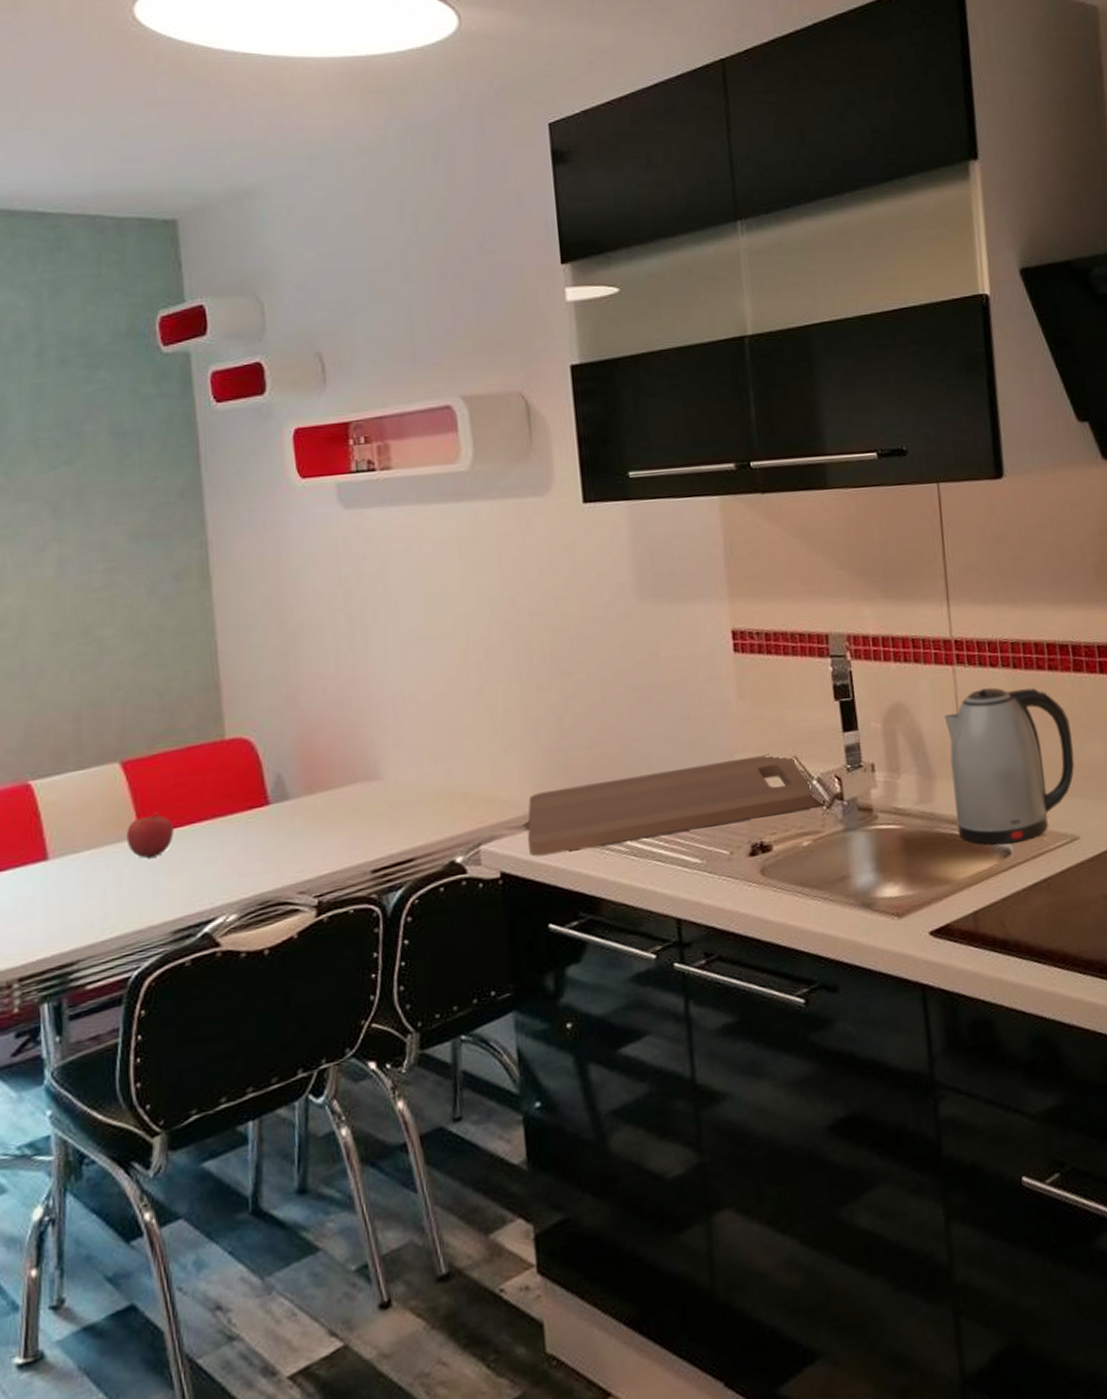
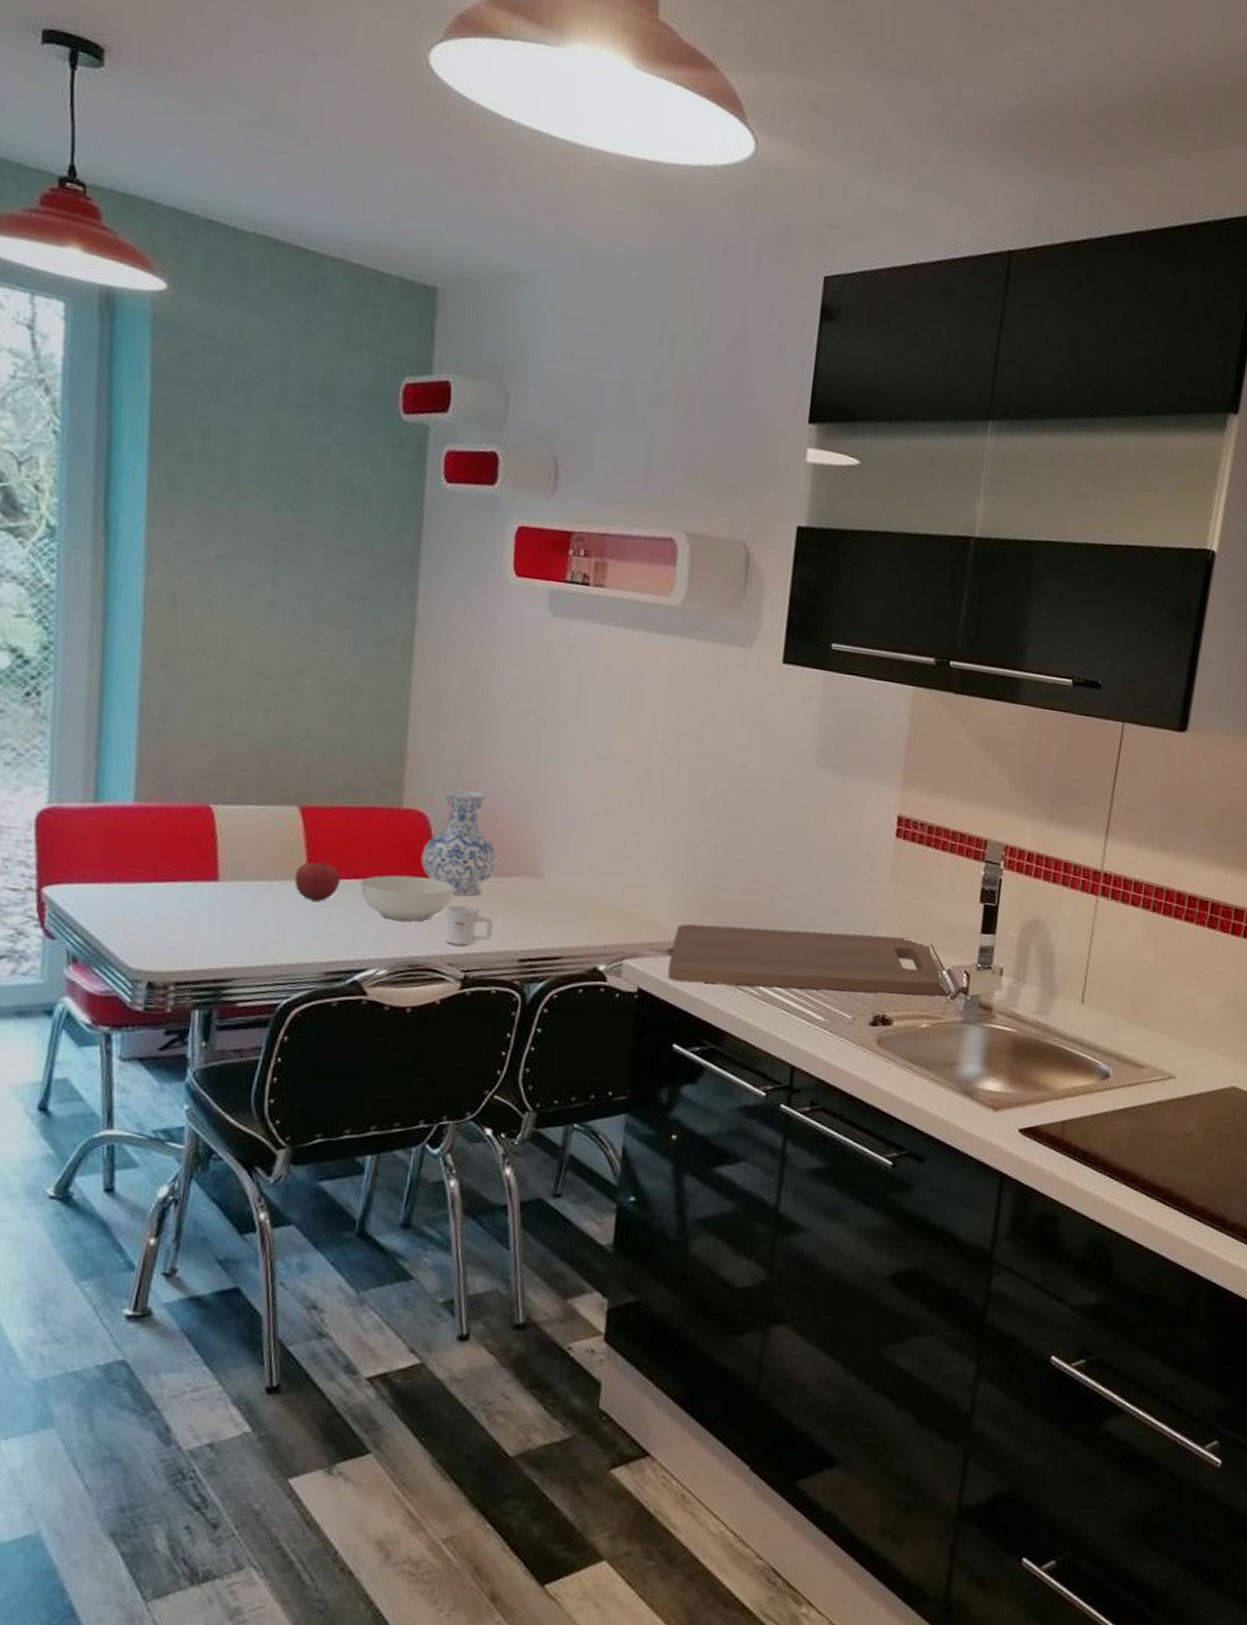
bowl: none [195,805,294,859] -> present [360,875,456,922]
vase: none [252,703,335,818] -> present [420,789,500,896]
mug: none [288,825,340,872] -> present [445,905,494,946]
kettle: present [944,687,1075,845] -> none [1065,923,1193,1069]

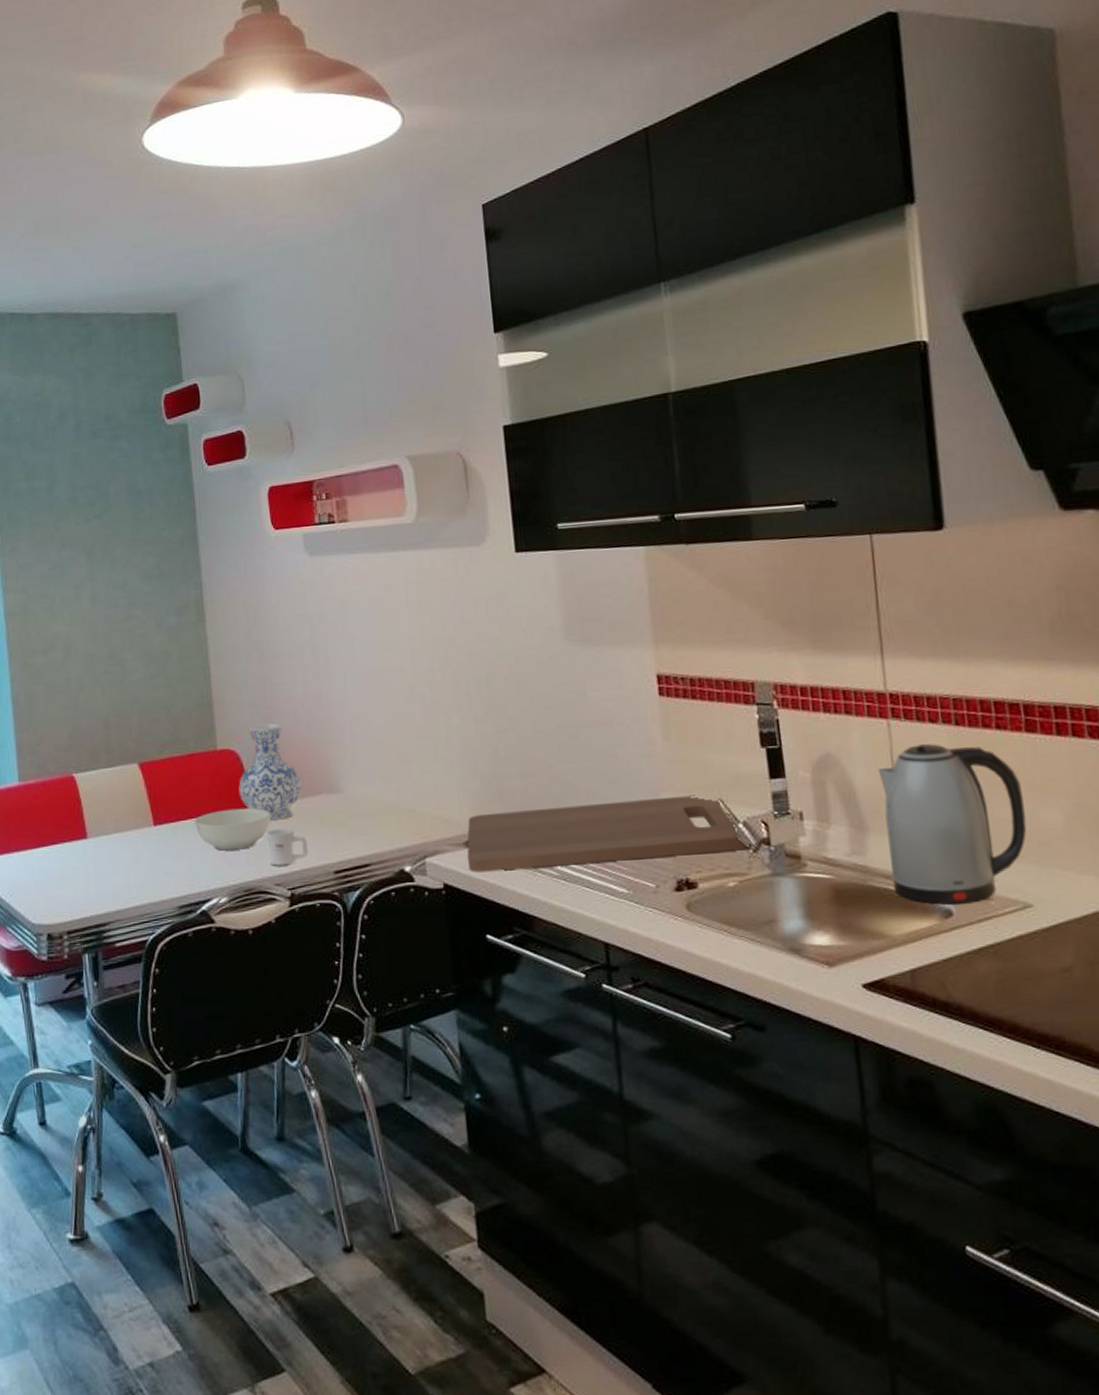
fruit: present [294,860,340,901] -> none [143,806,179,844]
kettle: none [1065,923,1193,1069] -> present [877,744,1027,905]

